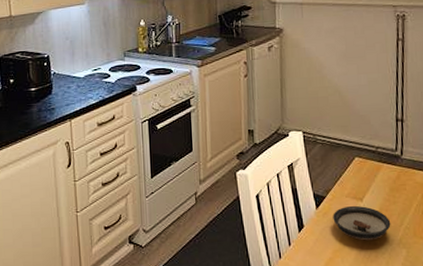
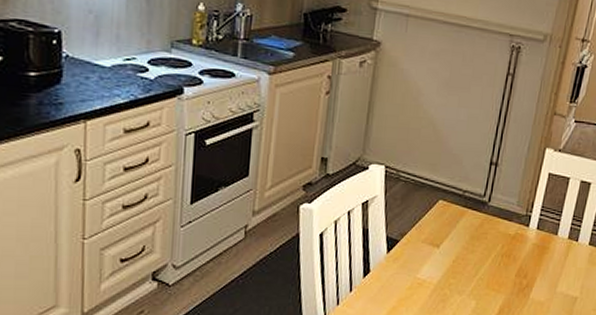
saucer: present [333,205,391,241] -> none [404,252,465,290]

